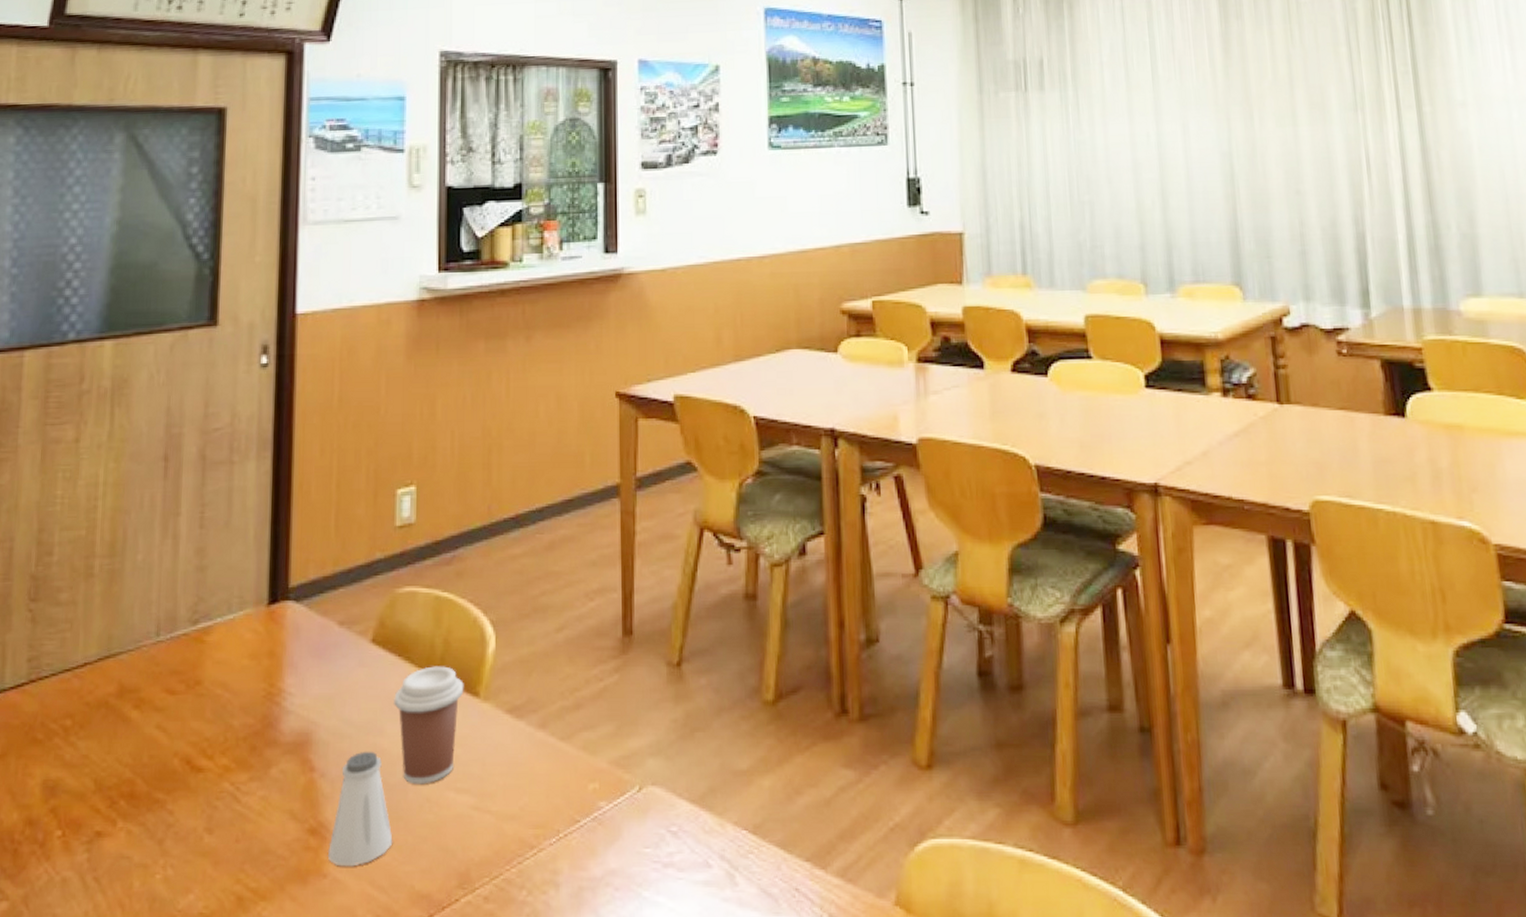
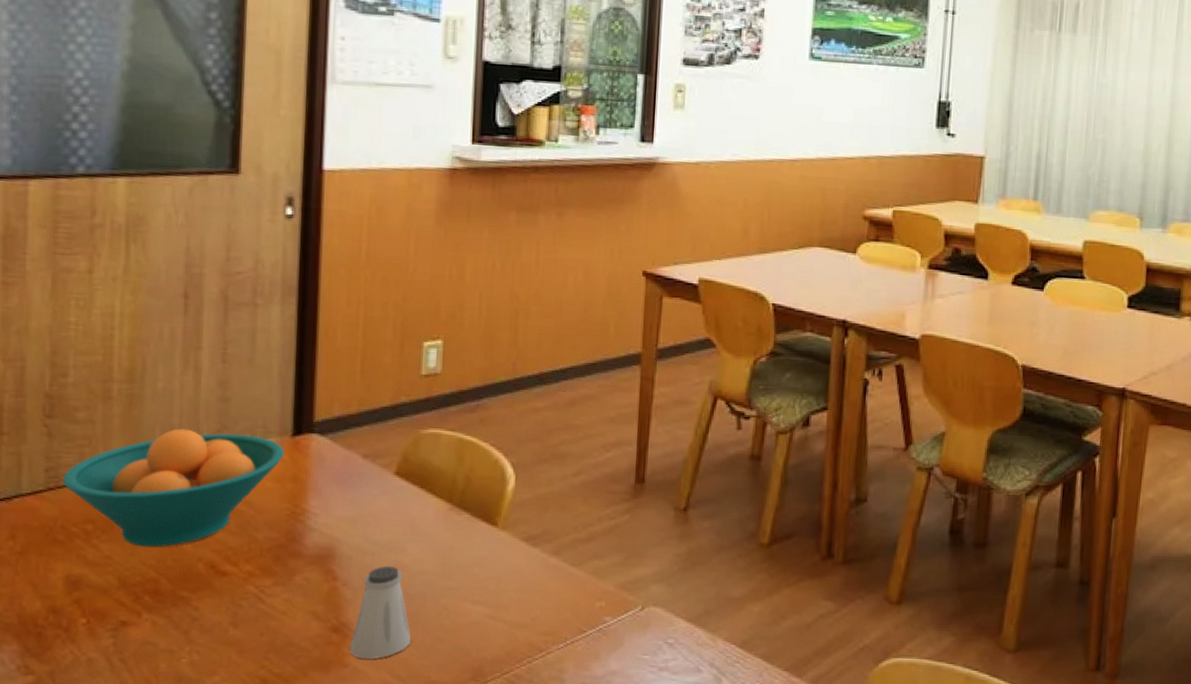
fruit bowl: none [43,604,261,742] -> present [62,428,285,547]
coffee cup: present [394,666,464,785] -> none [415,498,484,596]

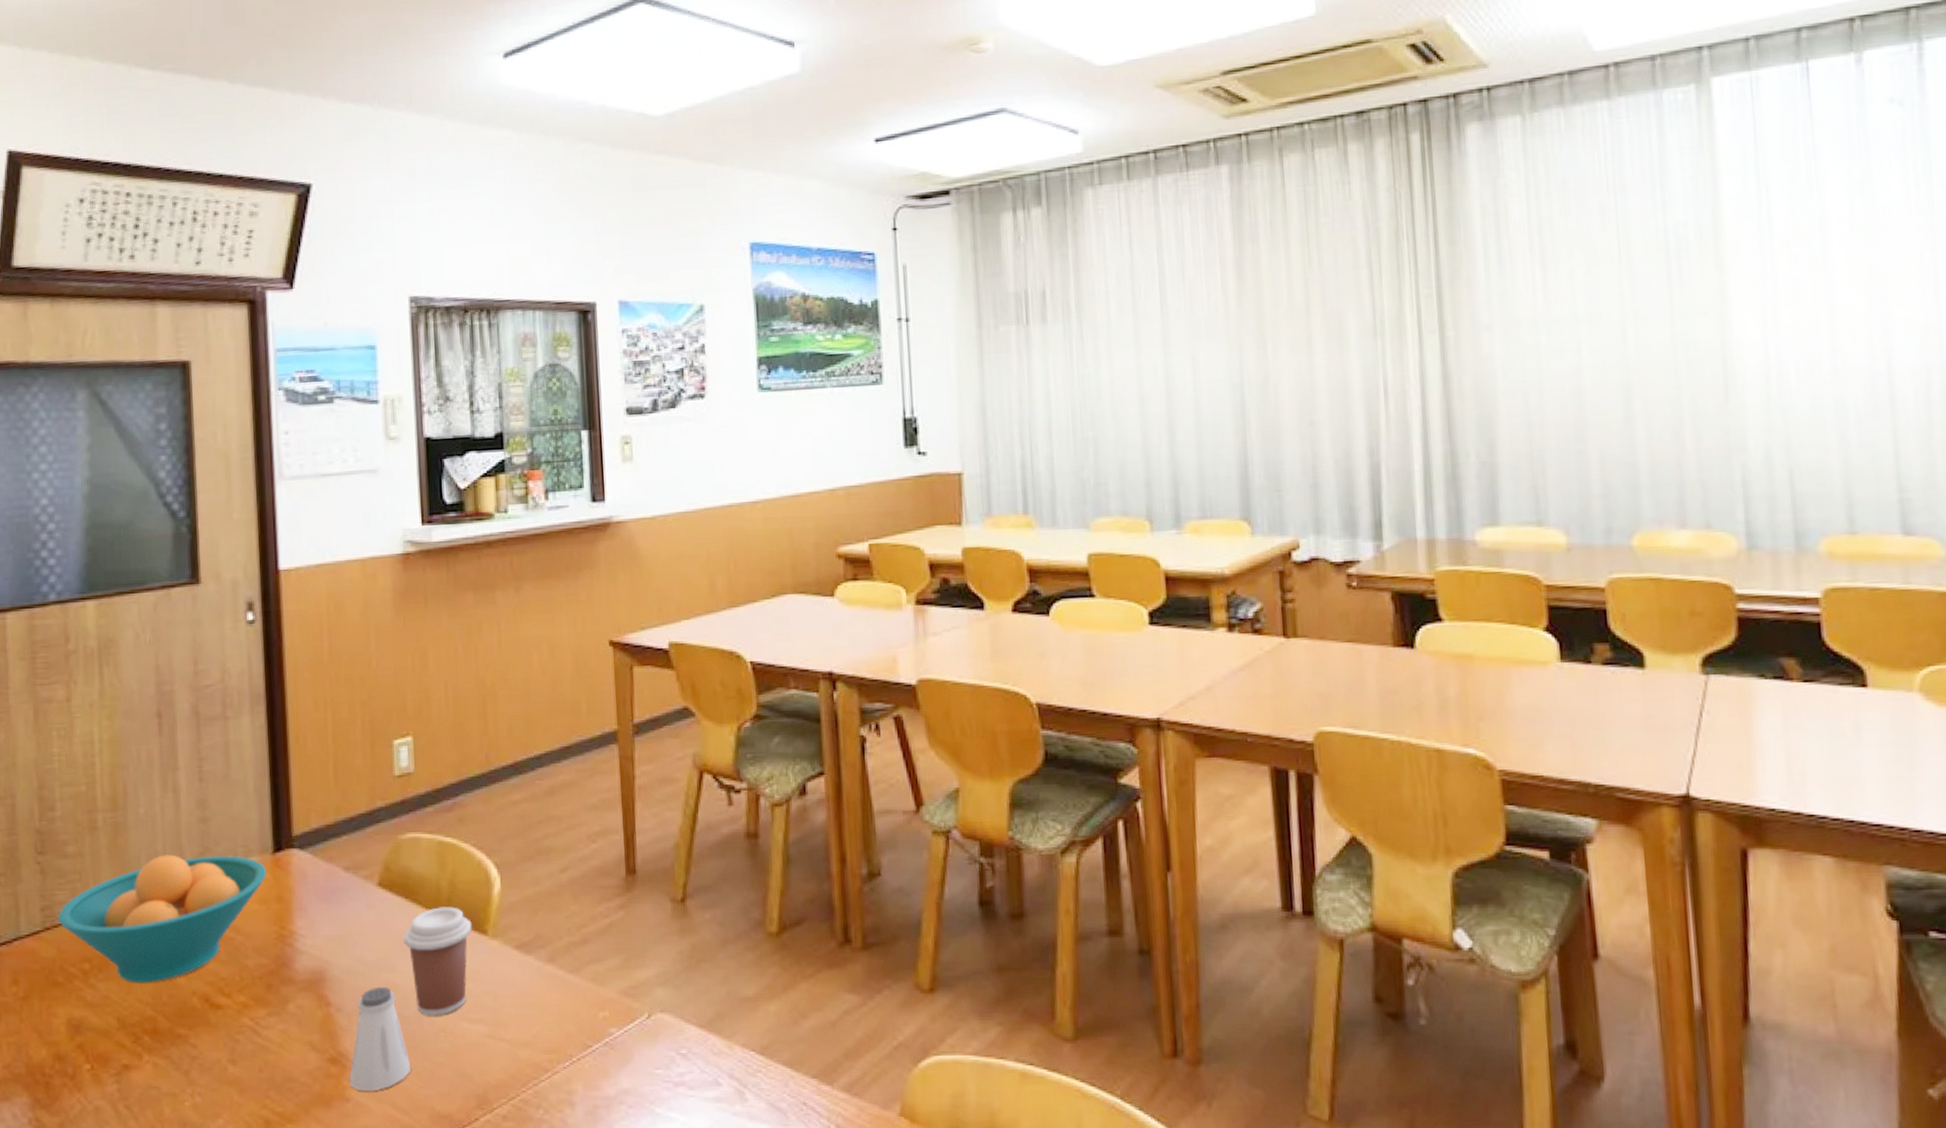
coffee cup: none [415,498,484,596] -> present [404,907,472,1016]

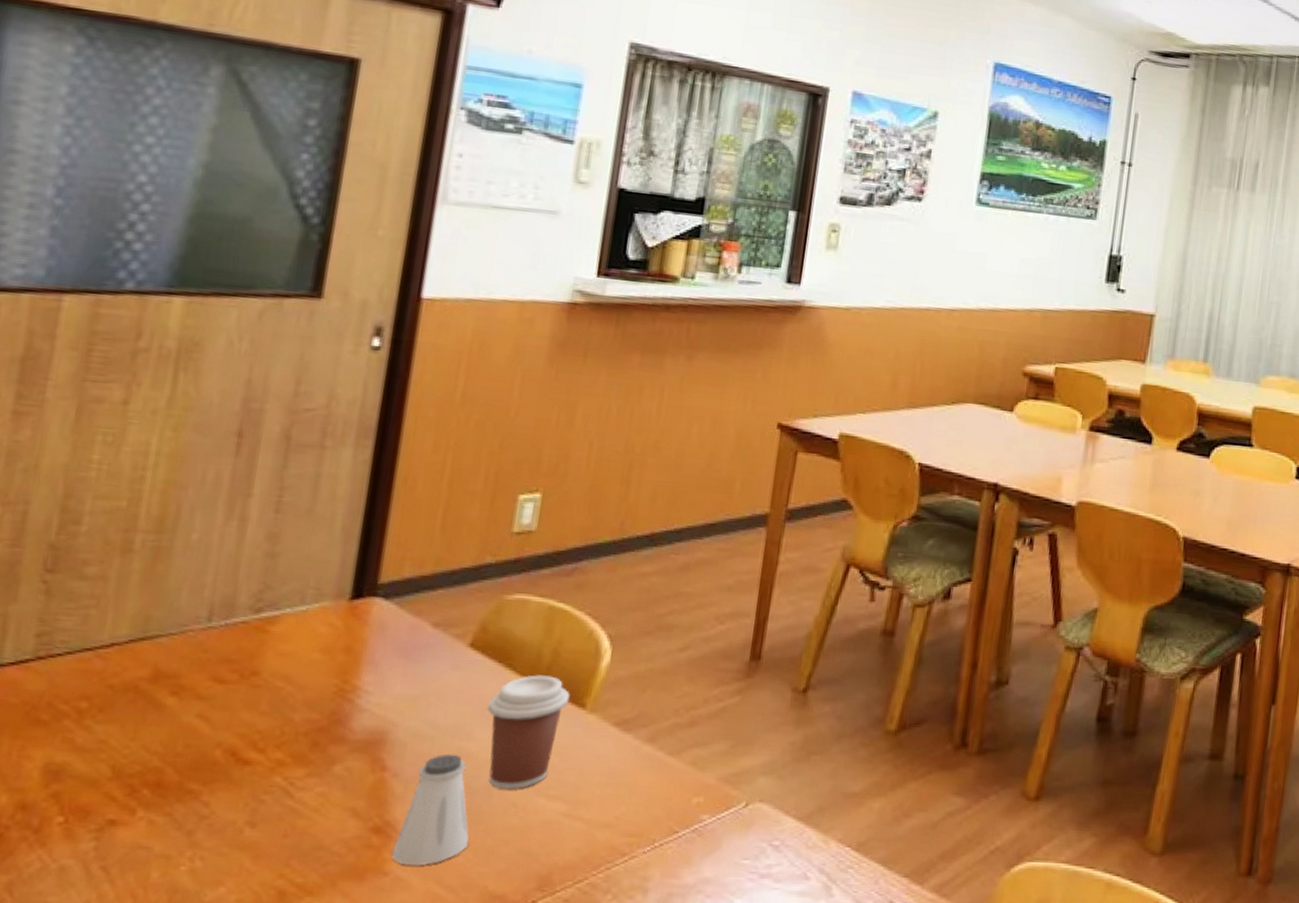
fruit bowl: present [57,855,267,983] -> none [56,588,339,730]

